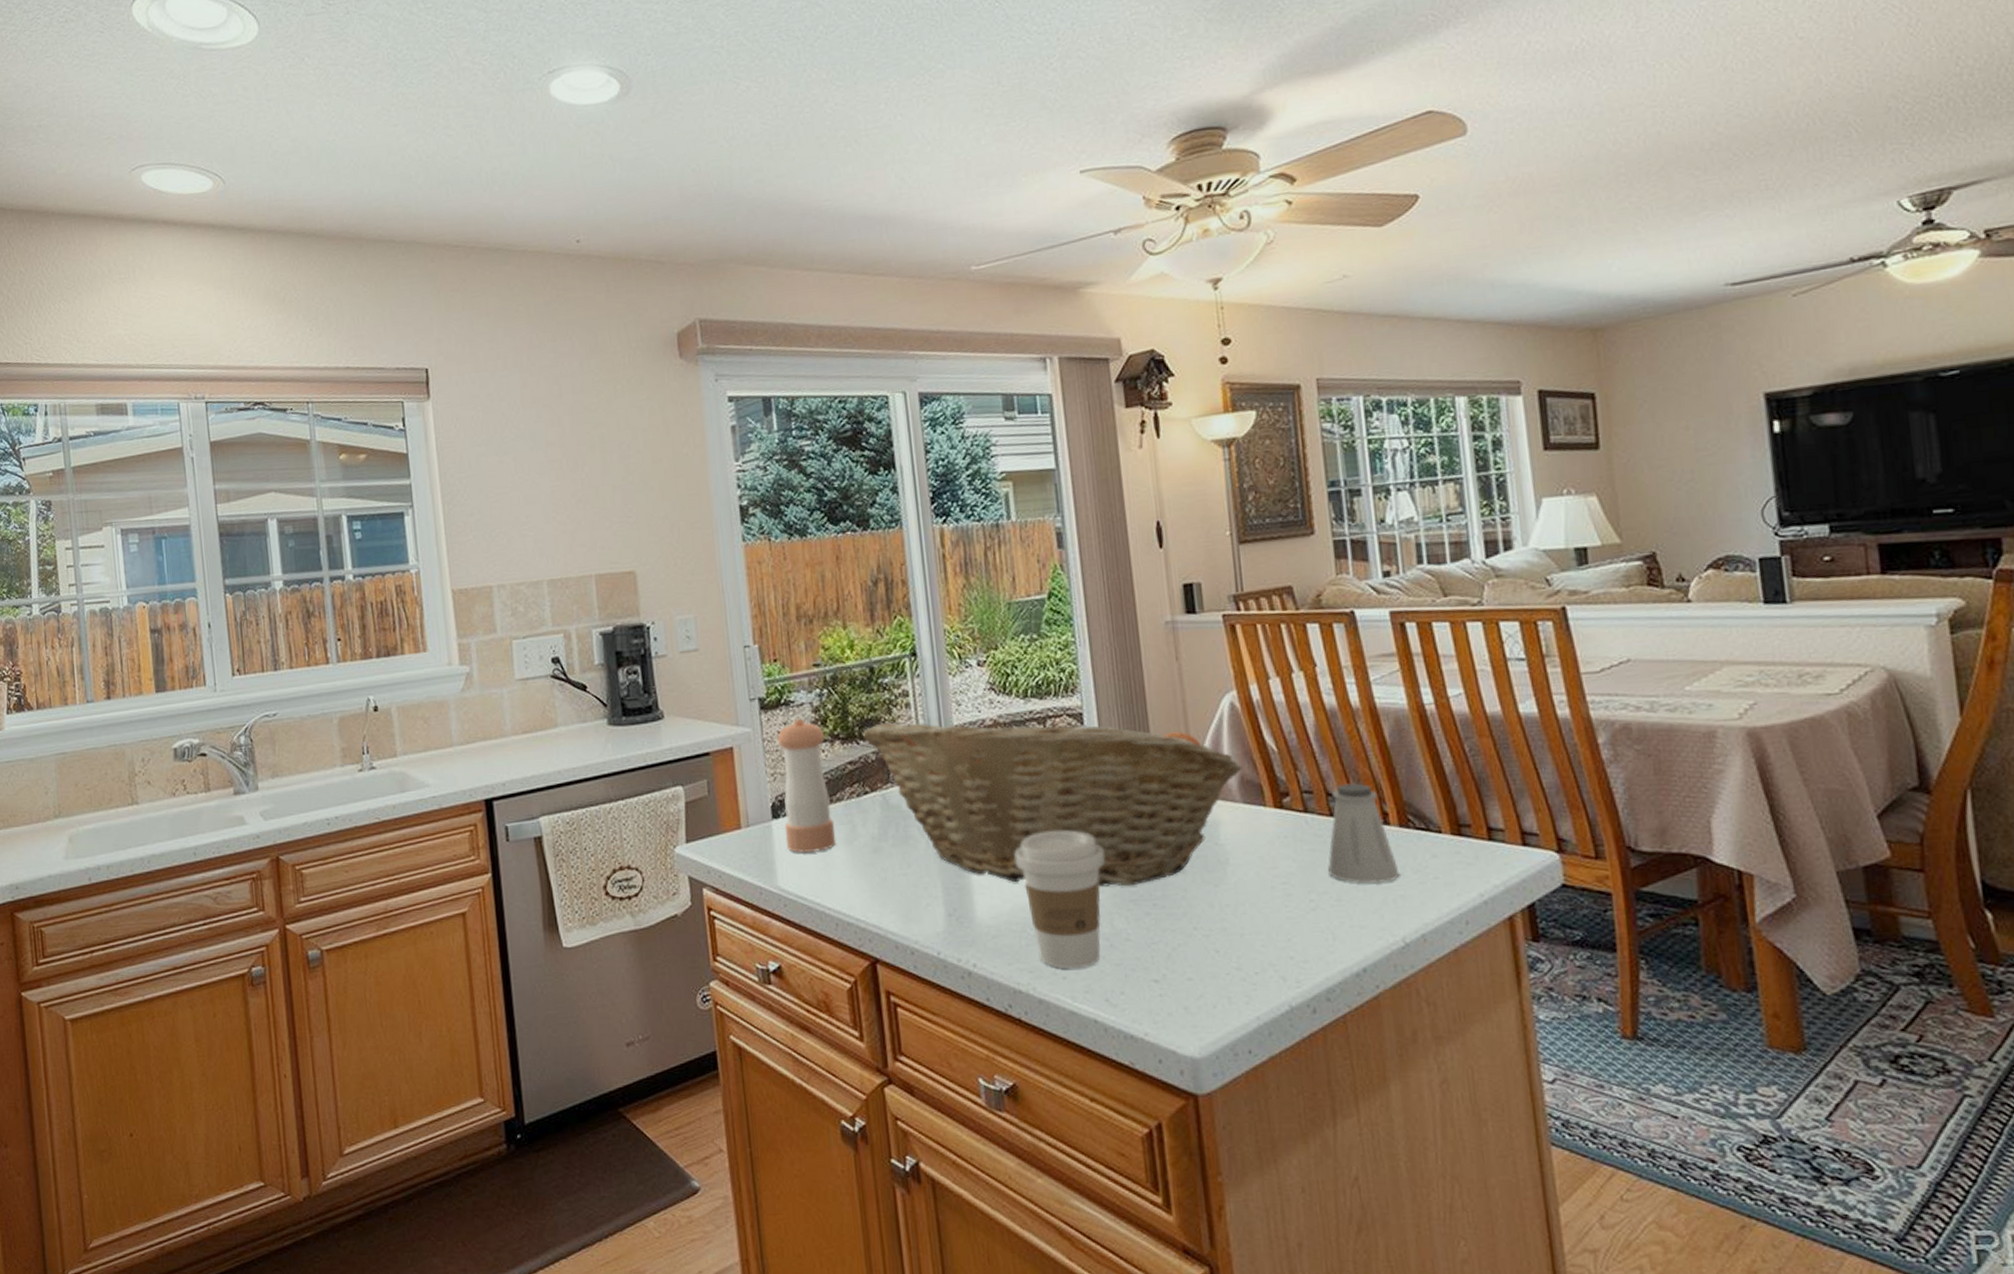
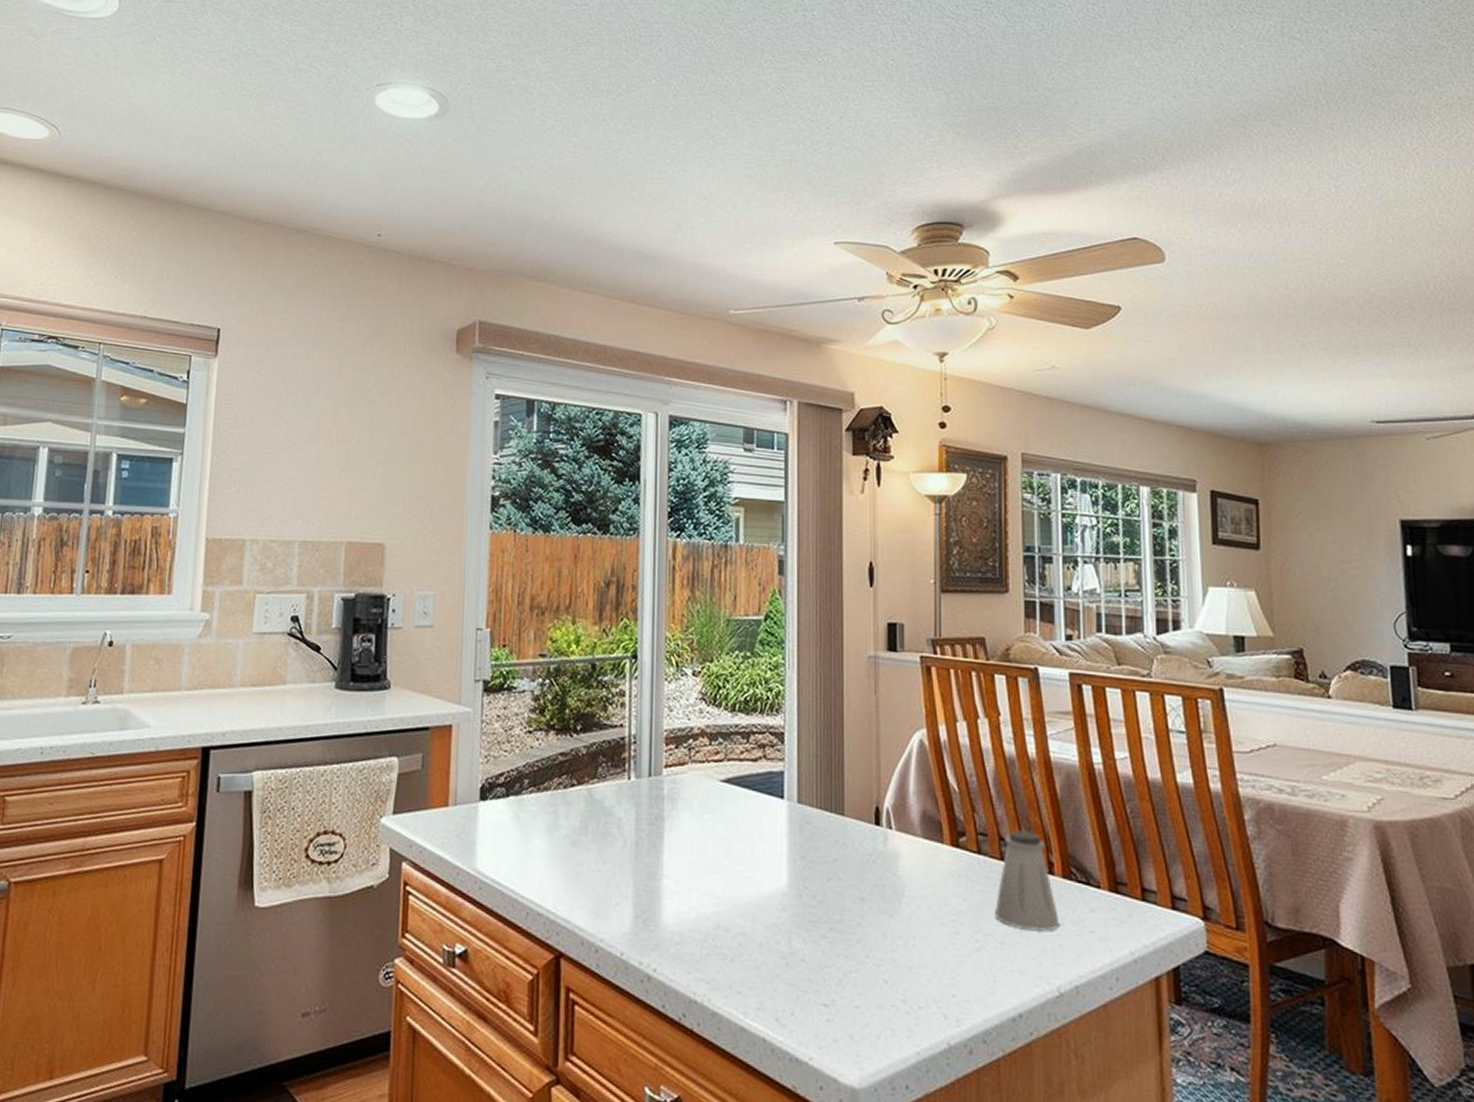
pepper shaker: present [777,718,837,853] -> none [489,704,541,838]
fruit basket: present [863,713,1244,887] -> none [577,719,926,908]
coffee cup: present [1014,829,1105,969] -> none [705,843,790,985]

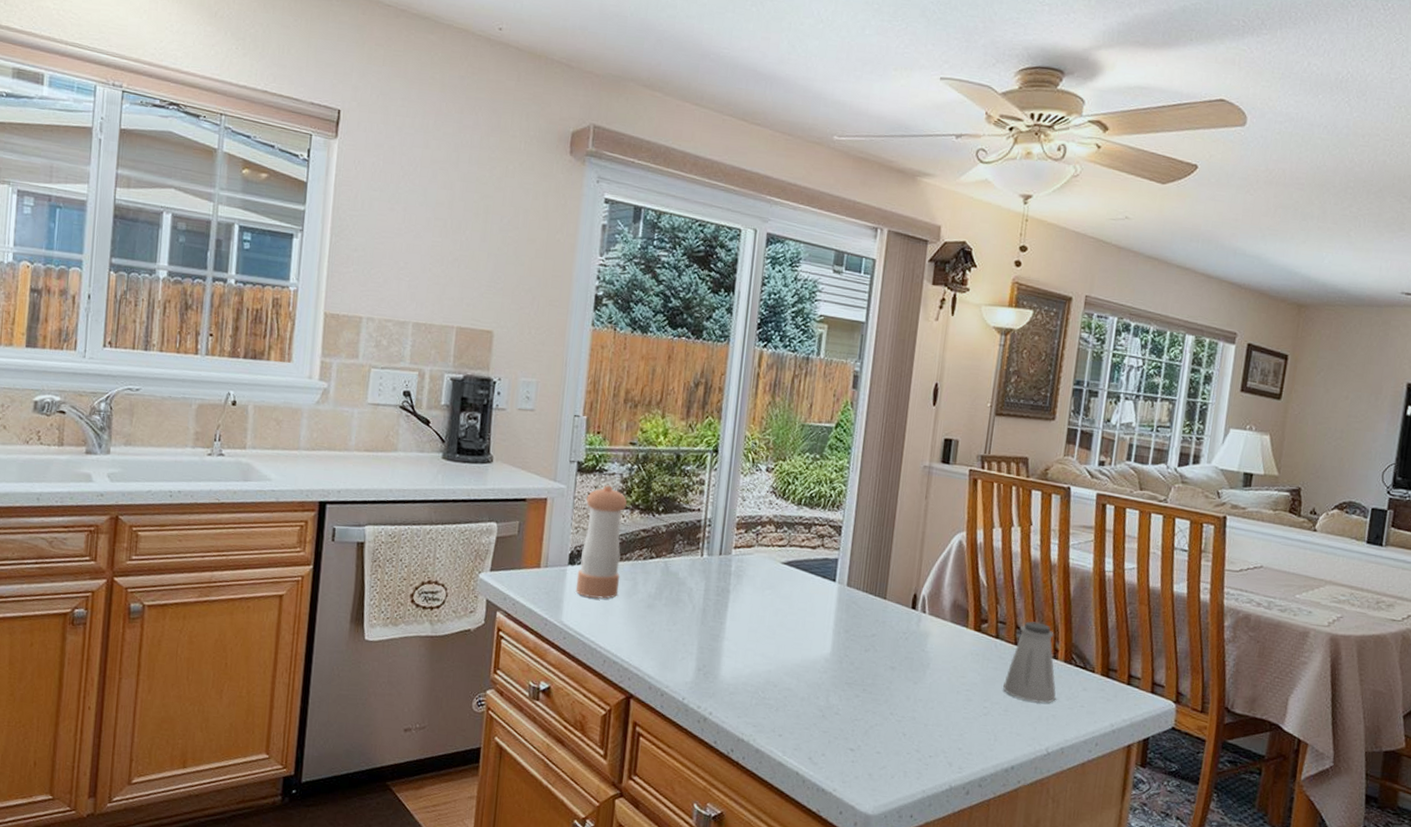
pepper shaker: none [489,704,541,838] -> present [575,485,627,599]

